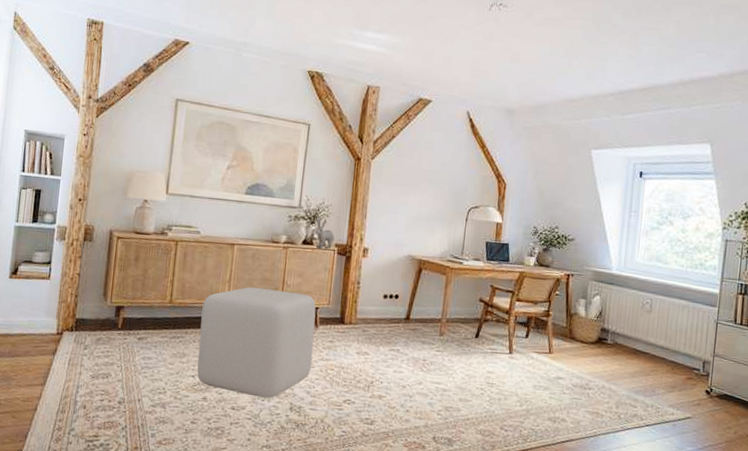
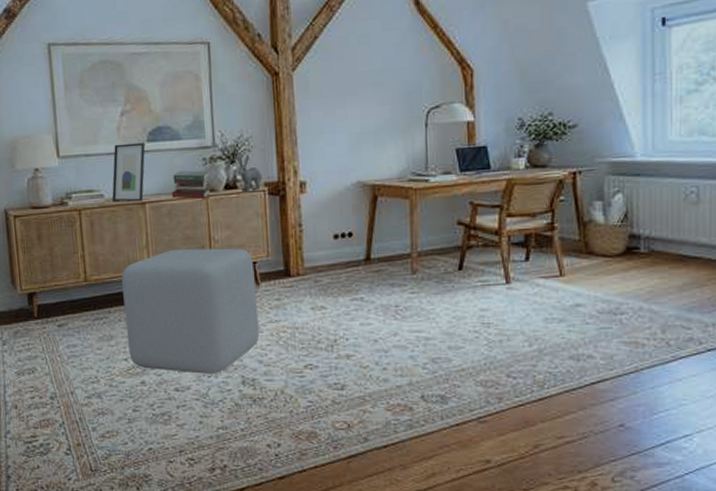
picture frame: none [207,191,244,243] -> present [112,142,146,203]
books: none [258,222,291,250] -> present [171,170,211,200]

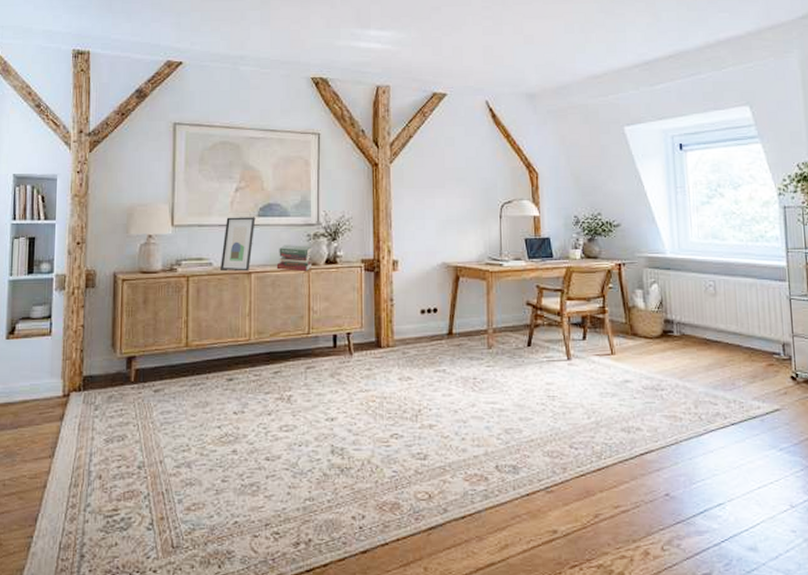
pouf: present [121,248,260,374] -> none [222,317,350,442]
decorative figurine: present [237,153,263,193] -> none [338,231,361,268]

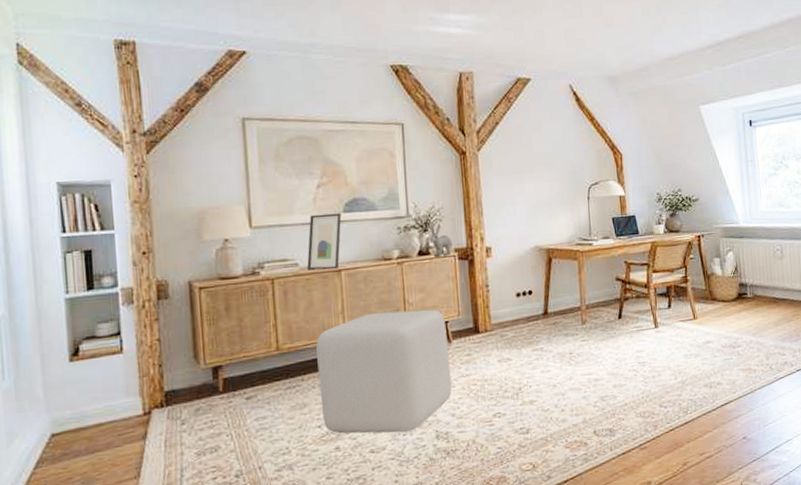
pouf: none [222,317,350,442] -> present [316,309,452,434]
books: present [276,245,313,272] -> none [367,239,405,266]
decorative figurine: none [338,231,361,268] -> present [429,222,453,258]

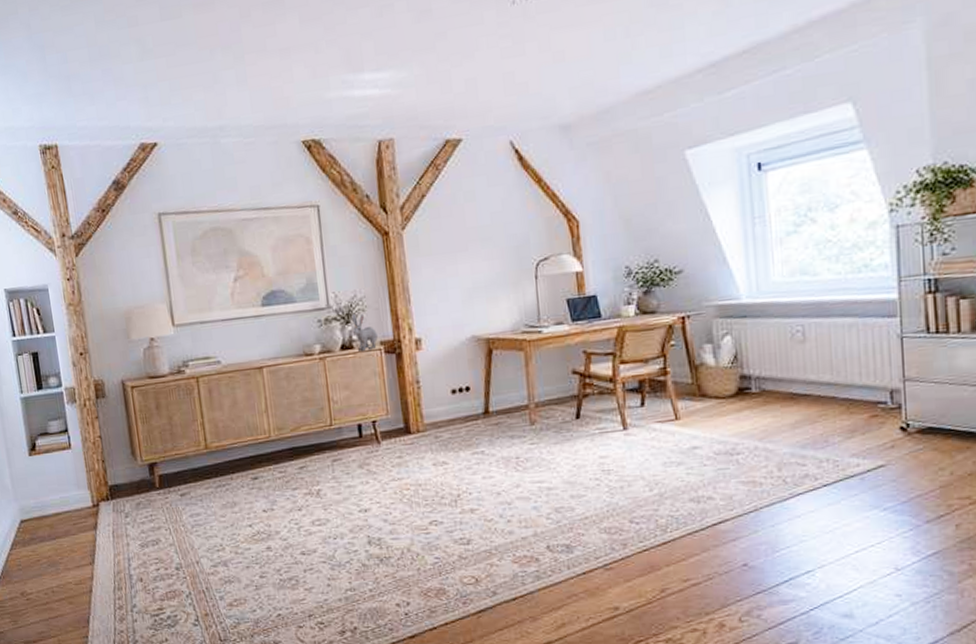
picture frame: present [307,213,342,270] -> none [228,307,261,368]
pouf: present [316,309,452,434] -> none [242,407,383,536]

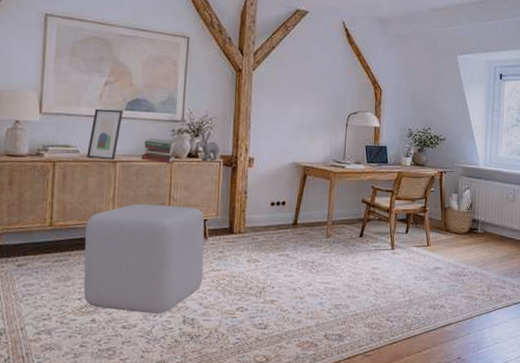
picture frame: none [228,307,261,368] -> present [87,108,123,160]
pouf: none [242,407,383,536] -> present [83,203,205,313]
books: none [288,332,327,362] -> present [141,138,175,164]

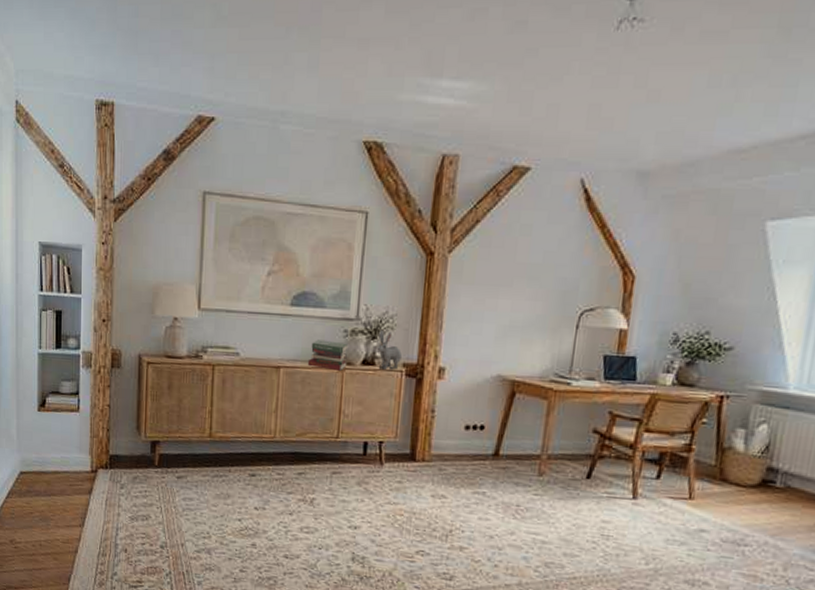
pouf: present [83,203,205,313] -> none [244,417,381,547]
picture frame: present [87,108,123,160] -> none [248,304,288,366]

